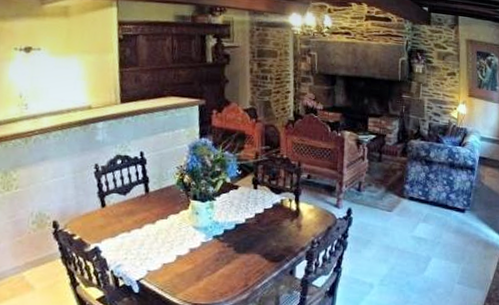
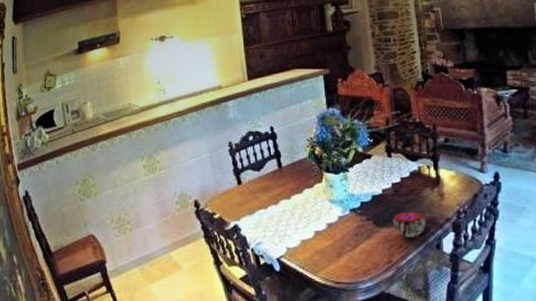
decorative bowl: none [252,240,283,264] -> present [393,211,426,237]

